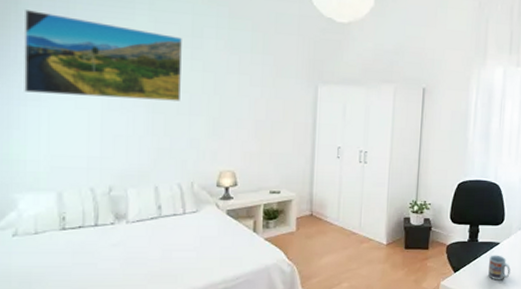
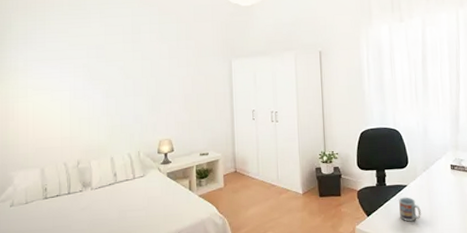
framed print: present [24,10,182,101] -> none [16,30,126,92]

